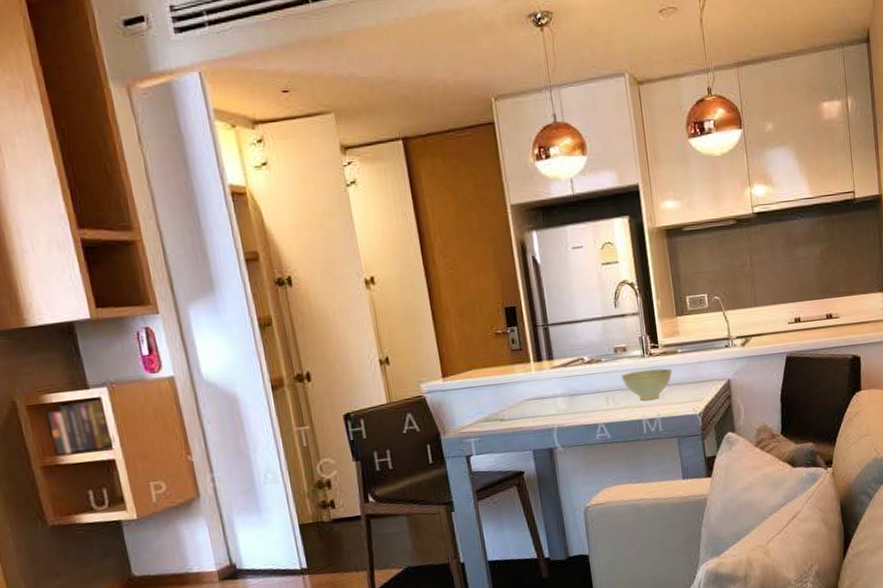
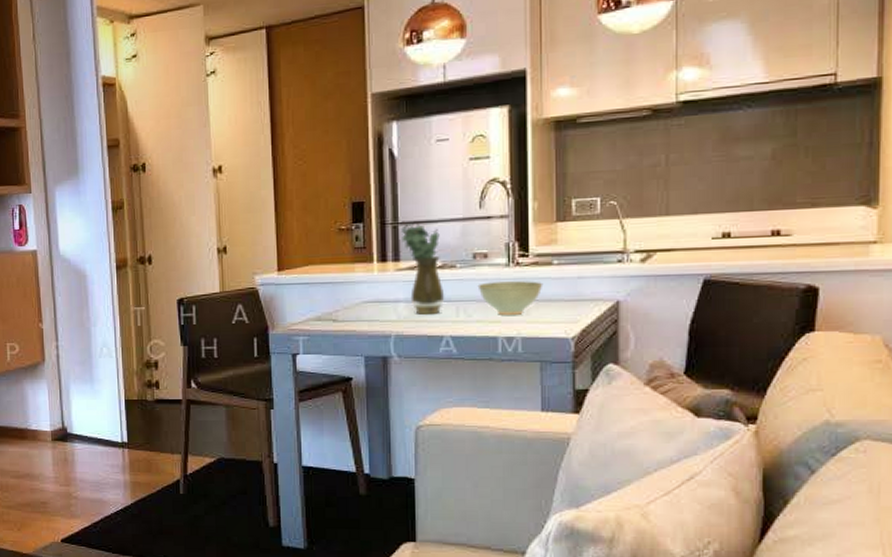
vase: none [552,322,596,407] -> present [402,221,445,316]

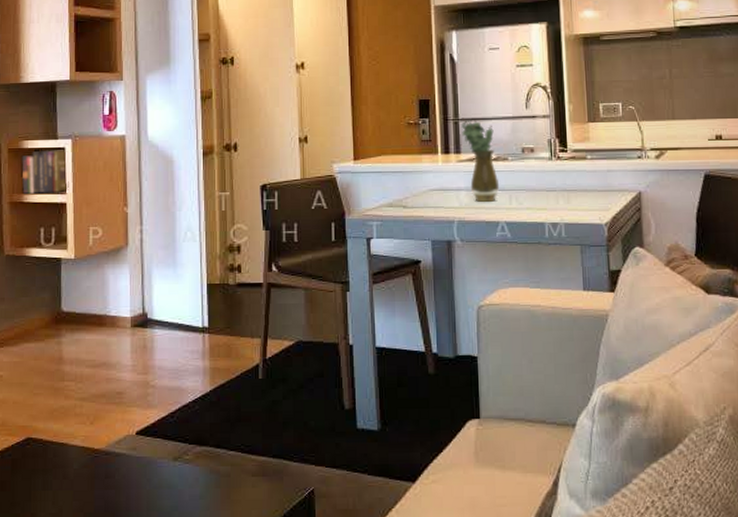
bowl: present [477,281,543,316] -> none [526,173,580,204]

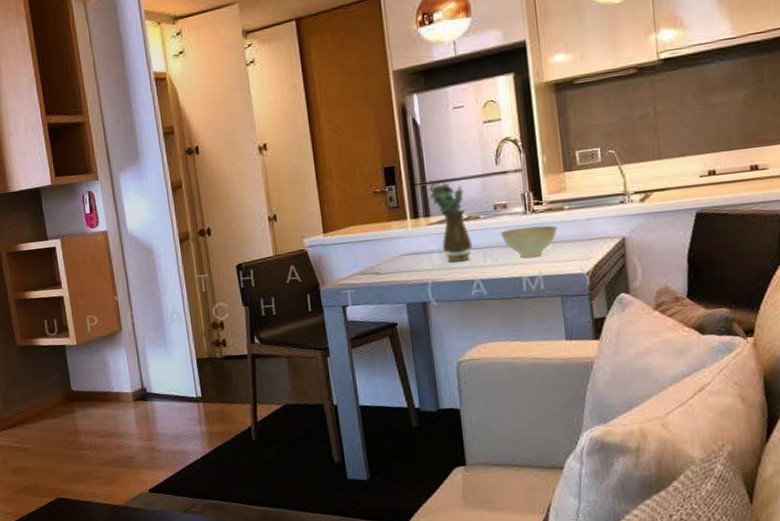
books: present [22,150,69,195] -> none [19,249,64,291]
bowl: none [526,173,580,204] -> present [500,225,558,258]

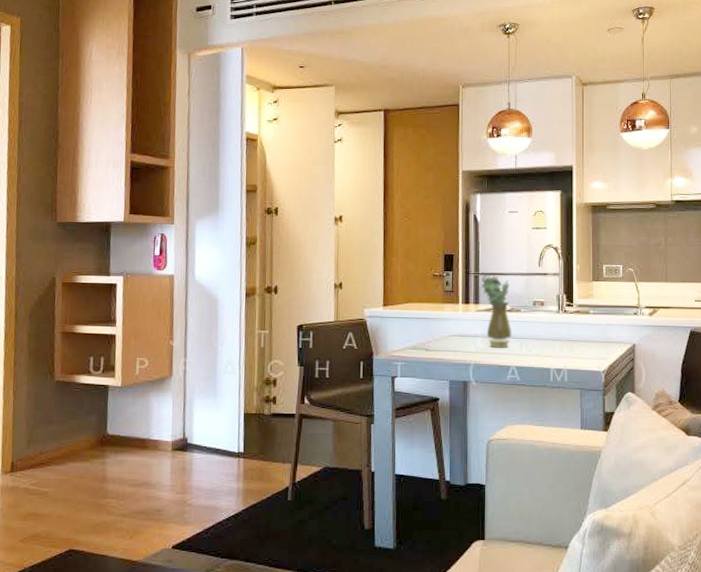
bowl: present [500,225,558,258] -> none [536,325,583,352]

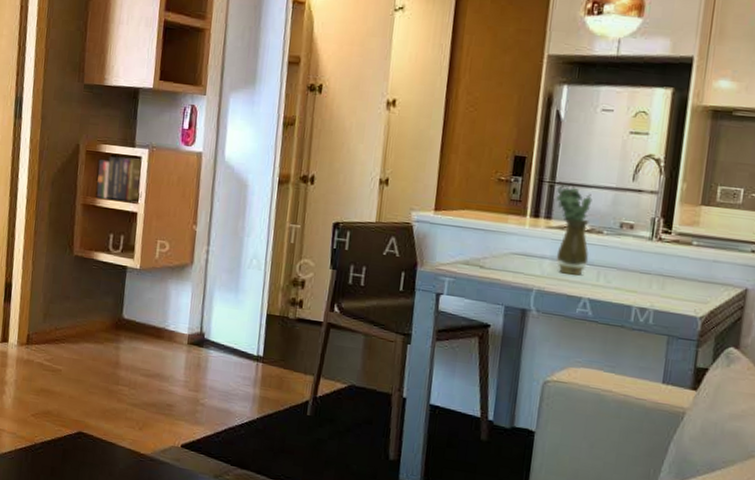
books: none [74,285,119,326] -> present [96,156,142,202]

